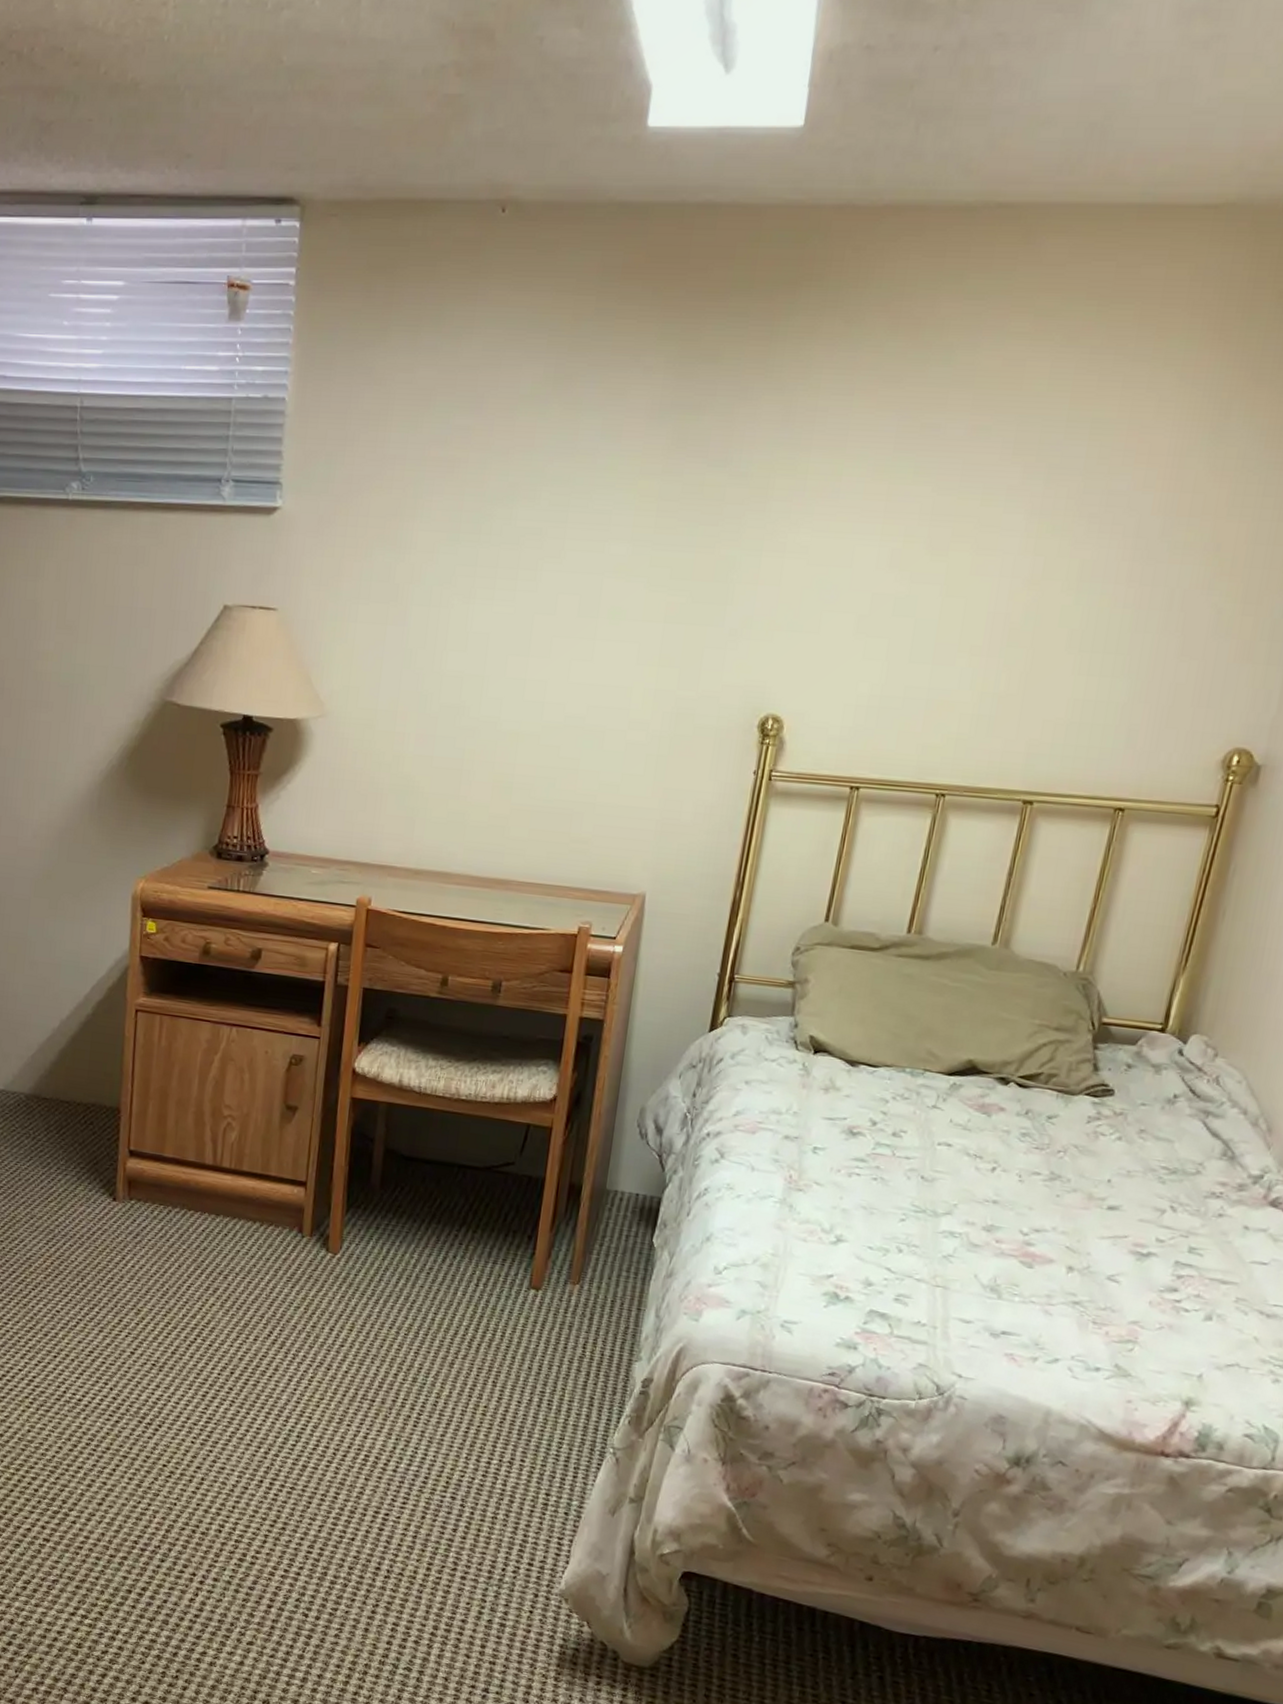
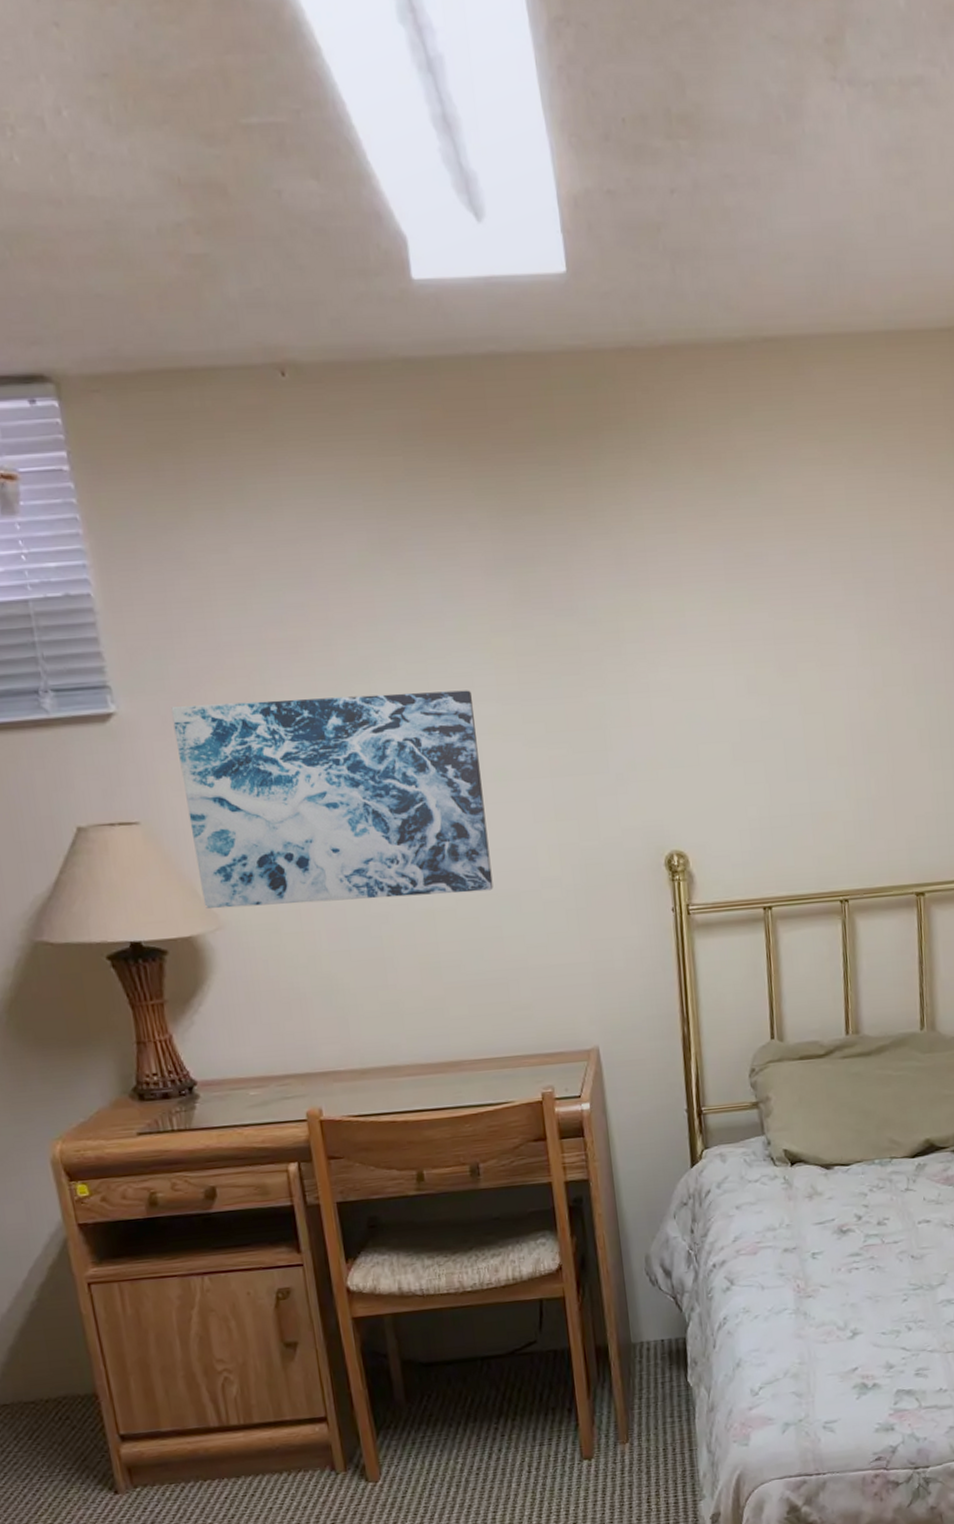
wall art: none [314,509,606,723] -> present [171,690,494,909]

